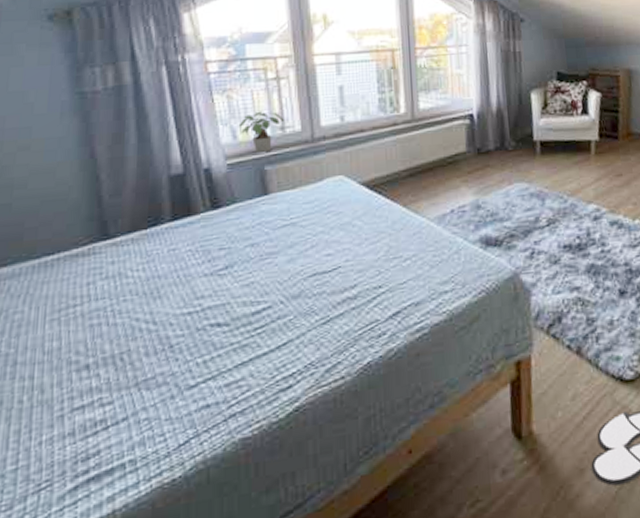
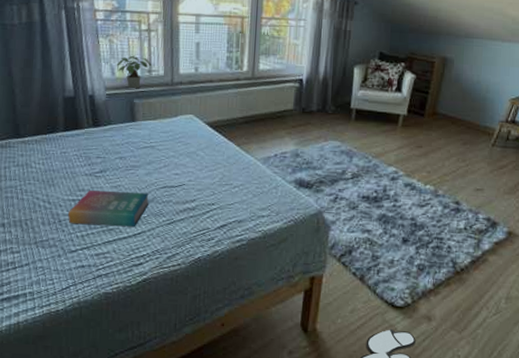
book: none [183,286,296,348] -> present [68,190,150,226]

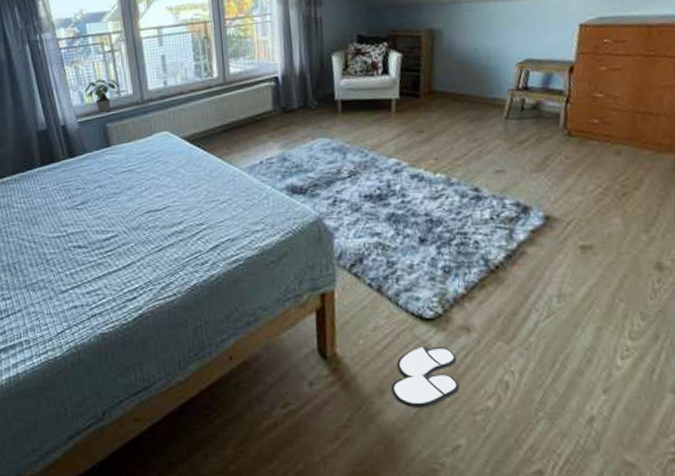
book: present [68,190,150,226] -> none [55,220,136,263]

